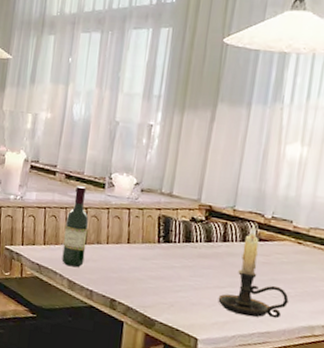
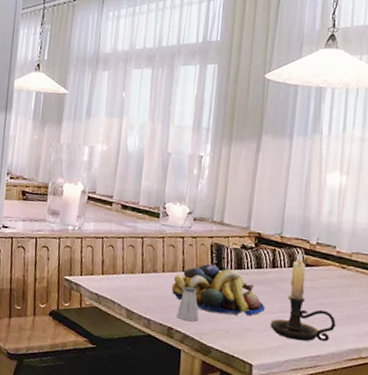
wine bottle: present [61,185,89,268] -> none [119,215,145,297]
fruit bowl: none [115,236,214,290] -> present [171,263,266,316]
saltshaker: none [120,258,144,294] -> present [176,286,199,322]

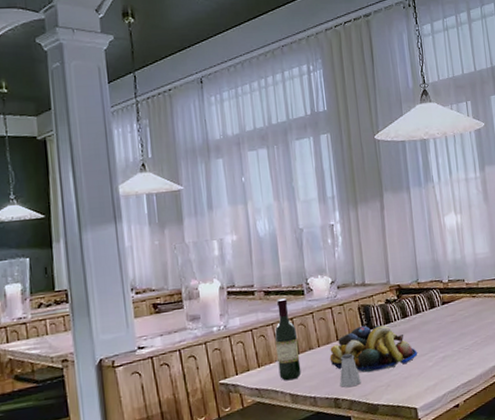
wine bottle: none [119,215,145,297] -> present [275,298,302,381]
candle holder: present [270,250,336,342] -> none [424,291,478,374]

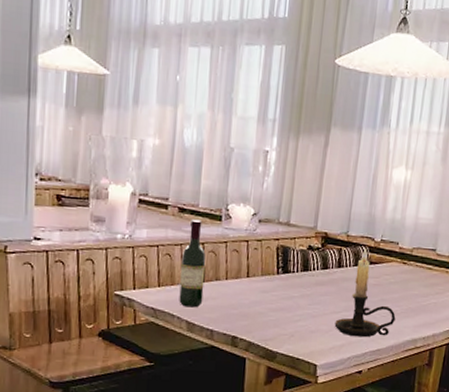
fruit bowl: present [329,325,418,373] -> none [235,267,331,318]
saltshaker: present [339,353,361,388] -> none [241,292,265,329]
candle holder: none [424,291,478,374] -> present [334,249,396,338]

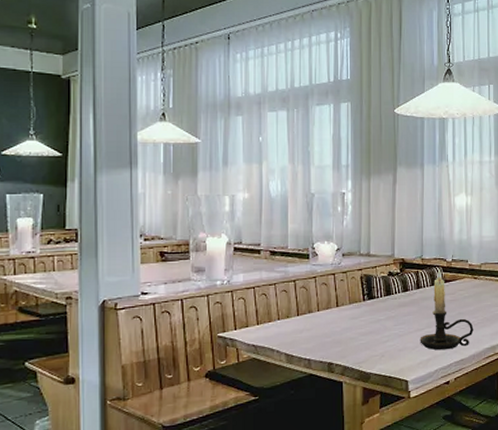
wine bottle: present [179,219,206,308] -> none [277,260,299,341]

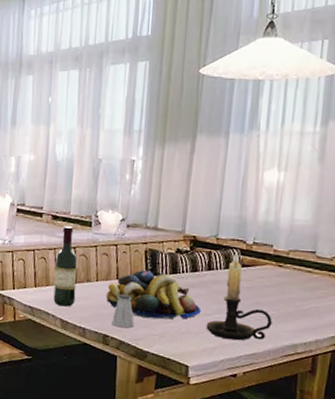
wine bottle: none [277,260,299,341] -> present [53,225,78,307]
fruit bowl: none [328,295,415,341] -> present [106,270,202,320]
saltshaker: none [335,320,356,354] -> present [112,294,134,328]

